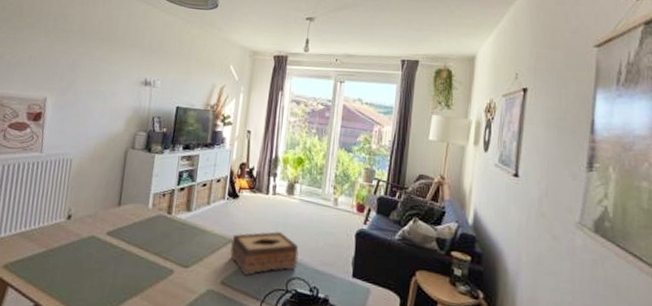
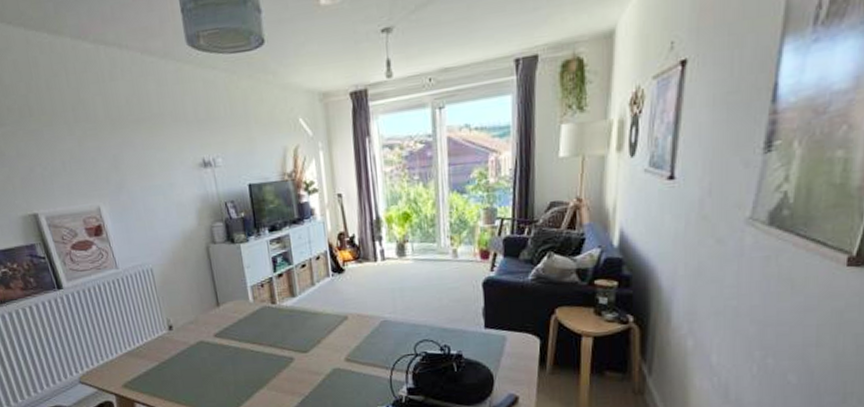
tissue box: present [230,231,299,276] -> none [347,298,423,348]

